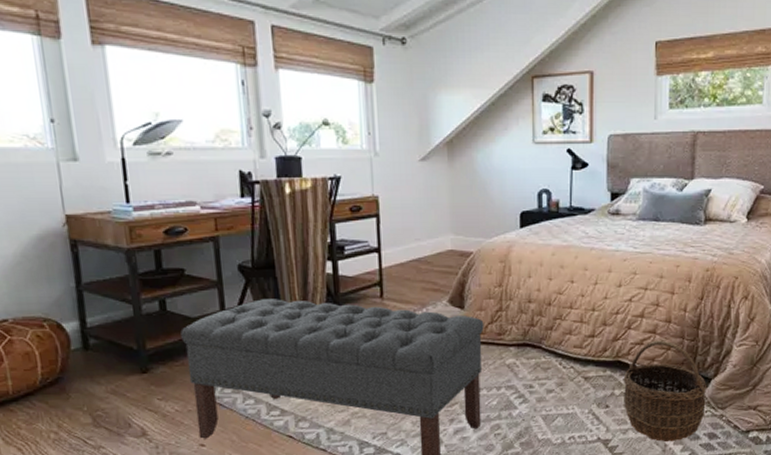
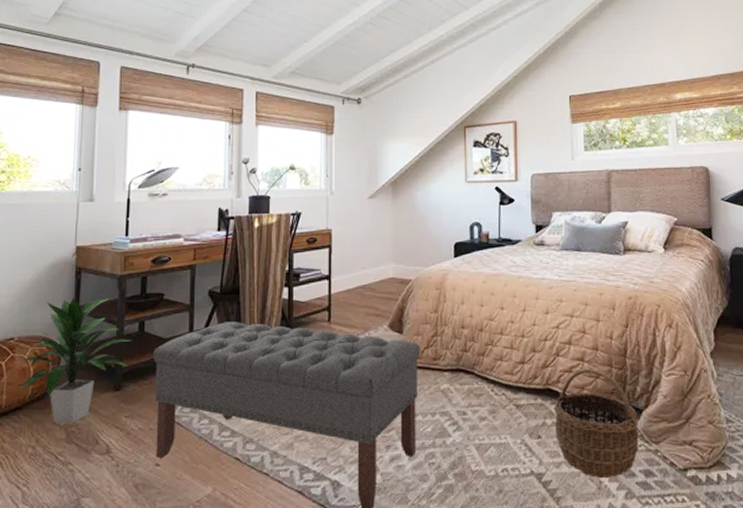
indoor plant: none [18,274,154,409] -> present [16,298,132,424]

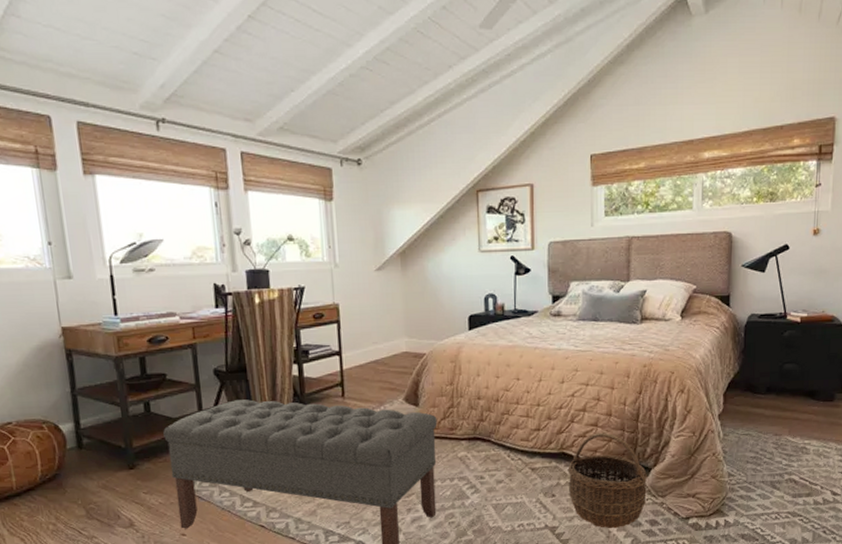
indoor plant: present [16,298,132,424] -> none [20,380,139,502]

